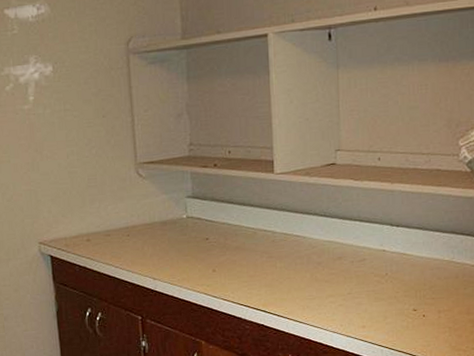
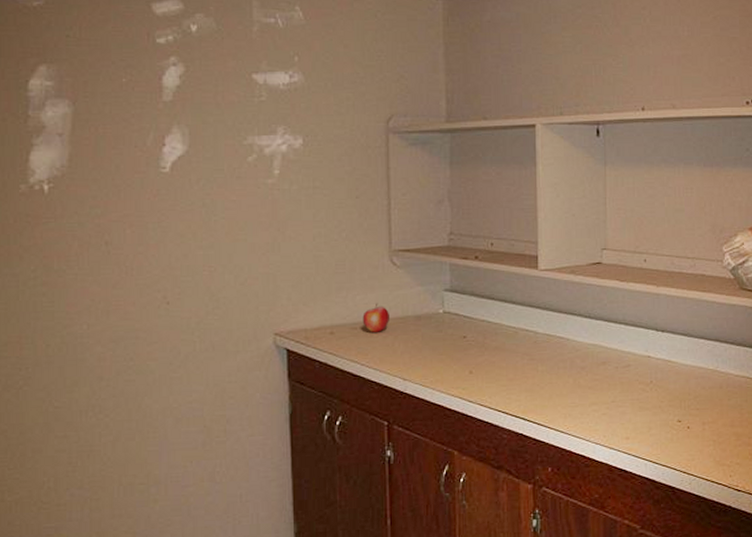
apple: none [114,212,138,238] -> present [362,303,389,332]

